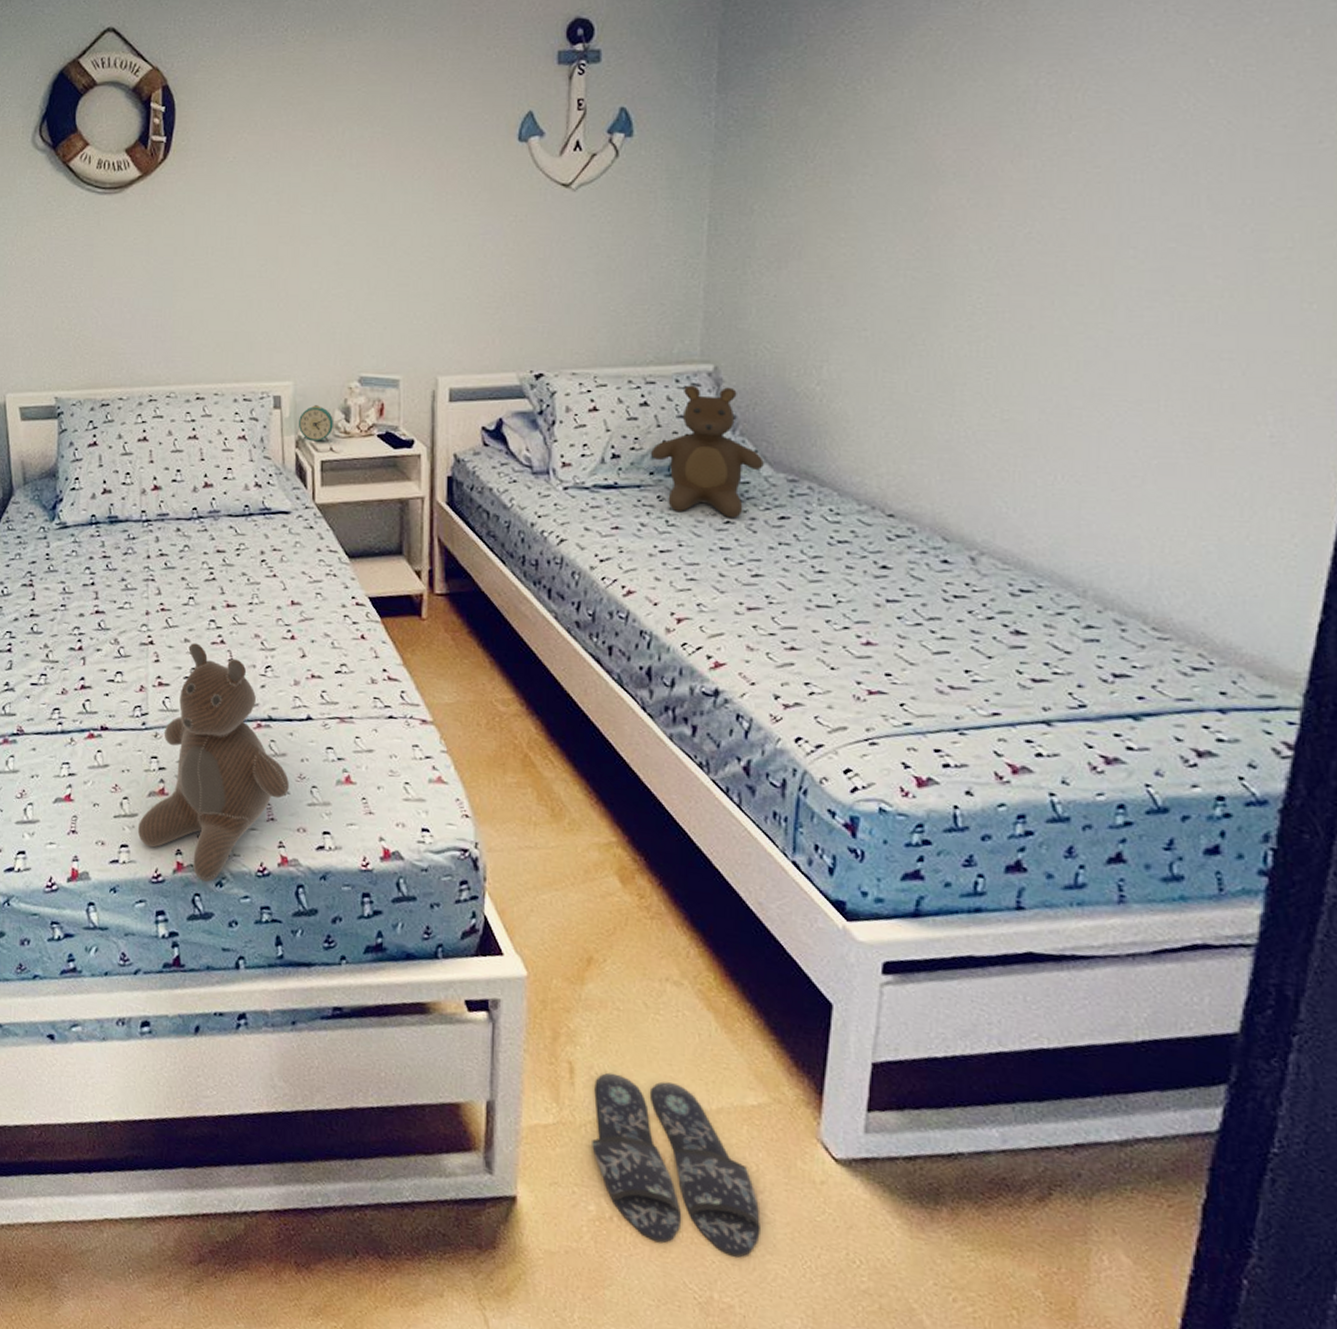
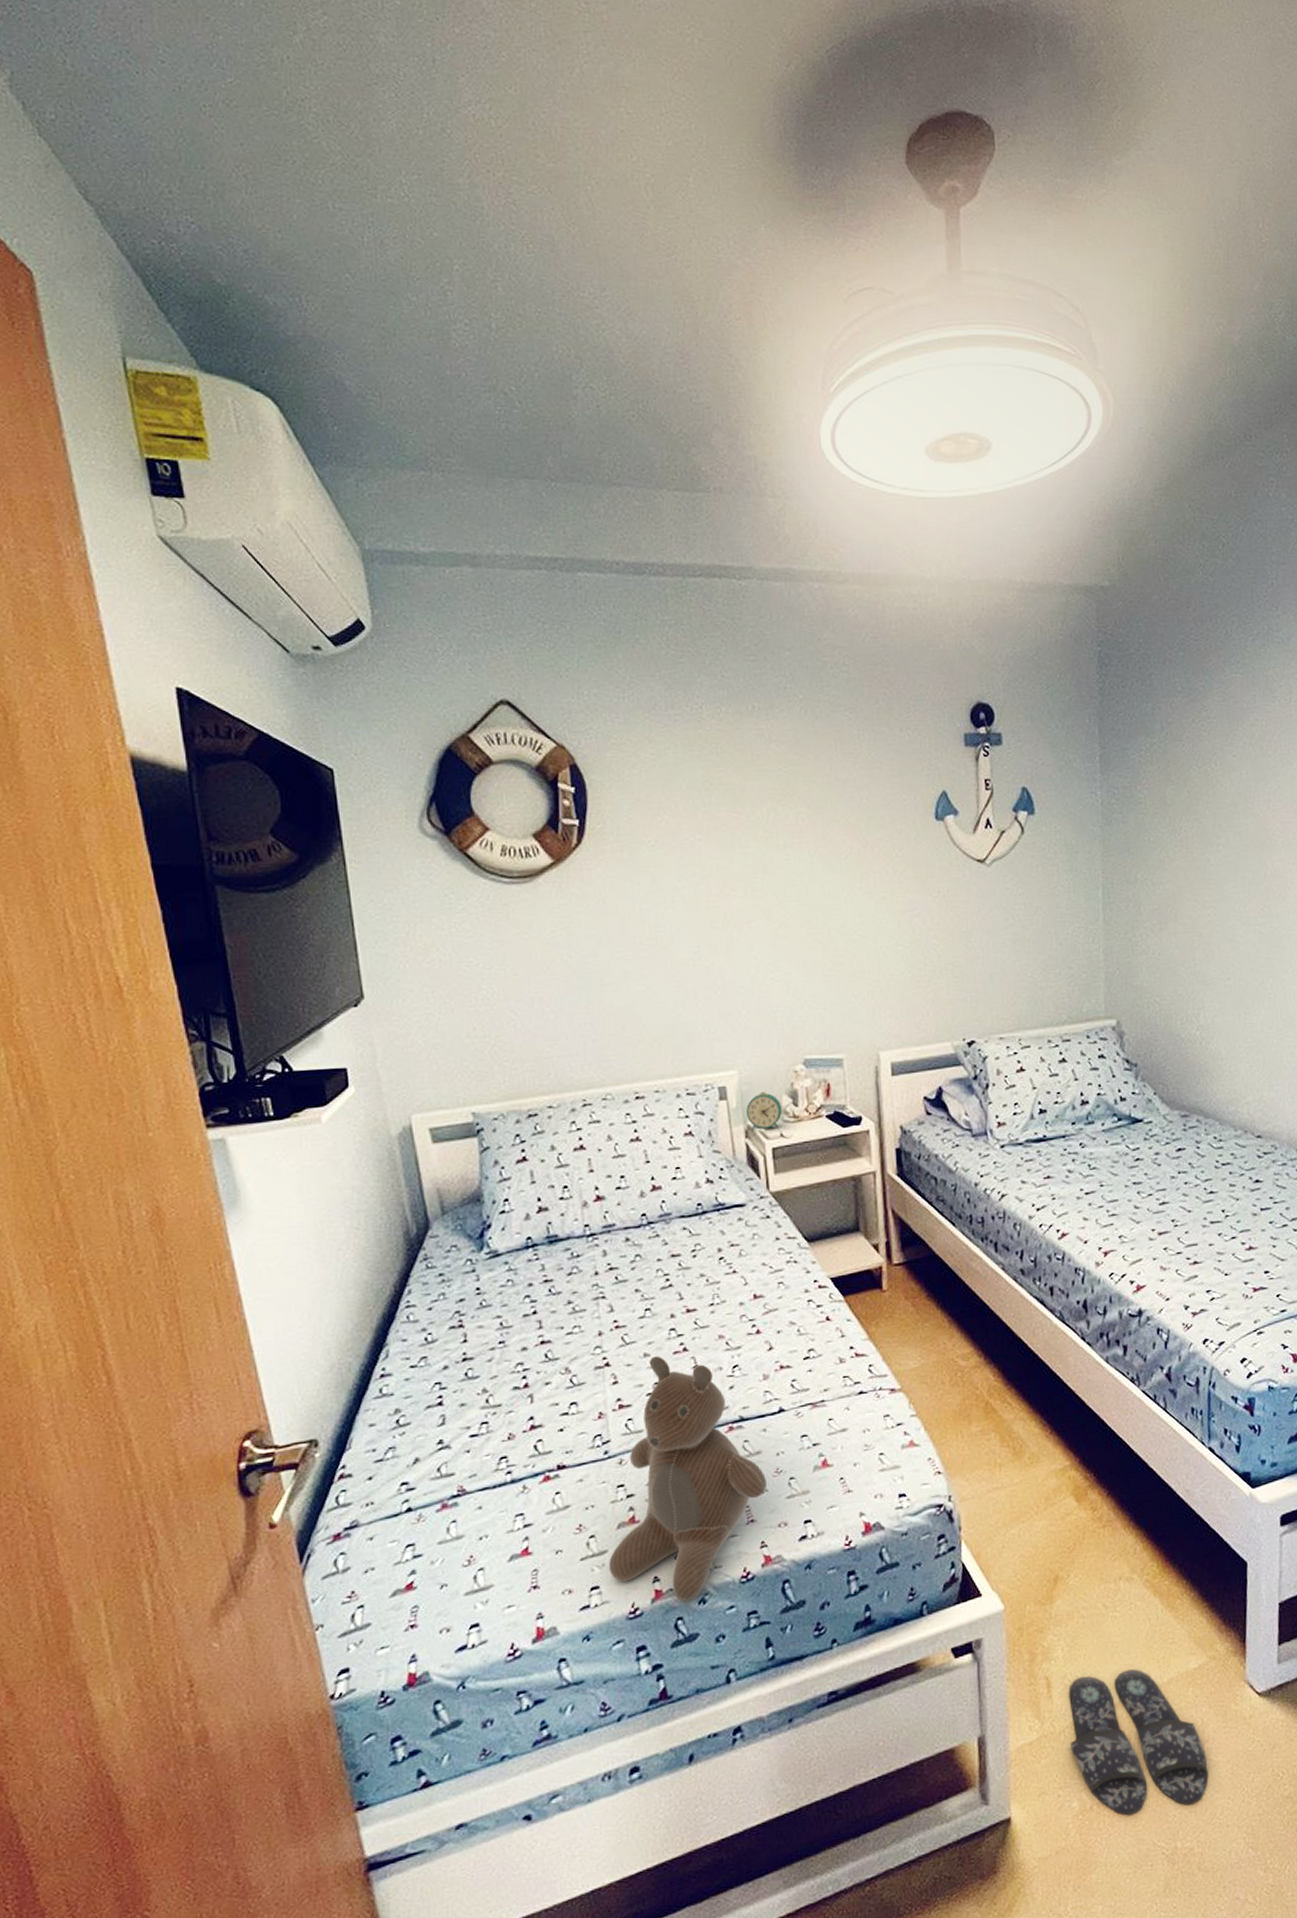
teddy bear: present [651,385,764,519] -> none [1072,1039,1162,1156]

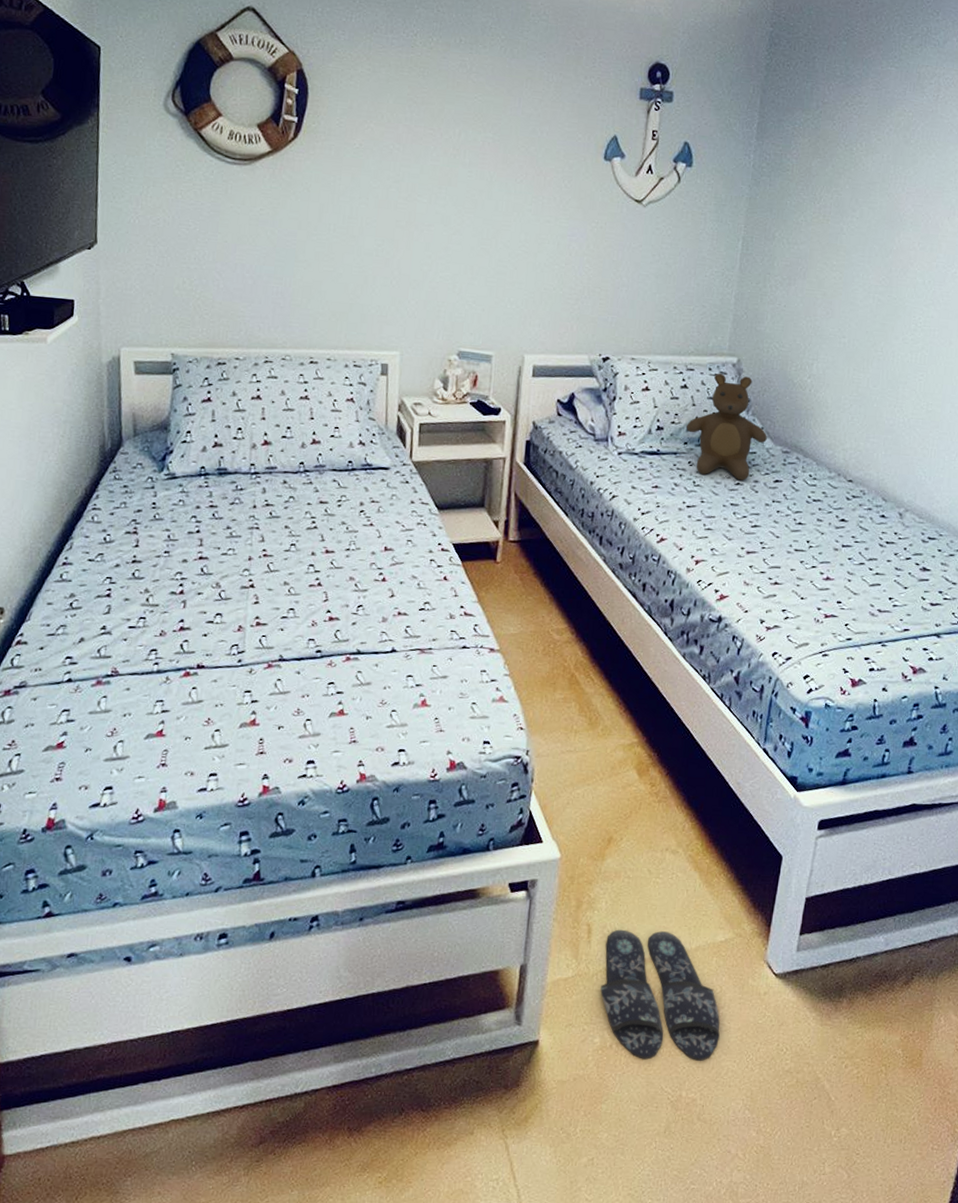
stuffed animal: present [608,1356,768,1603] -> none [227,586,373,801]
alarm clock: present [746,1092,783,1130] -> none [402,374,434,407]
teddy bear: none [1072,1039,1162,1156] -> present [686,373,767,481]

